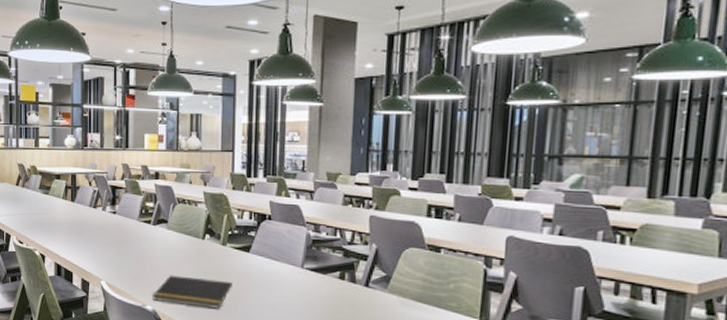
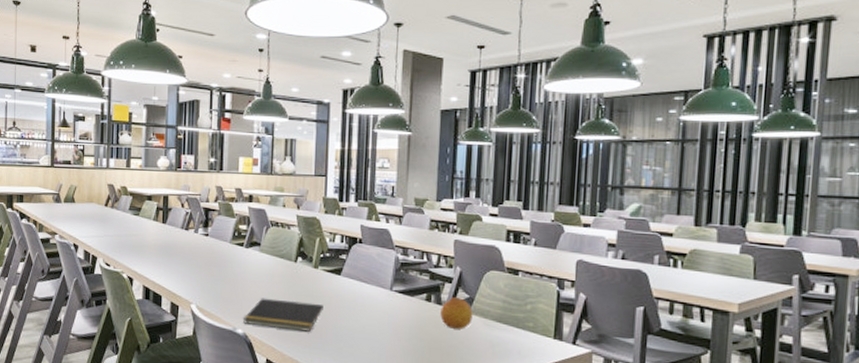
fruit: none [355,274,390,309] -> present [440,296,473,329]

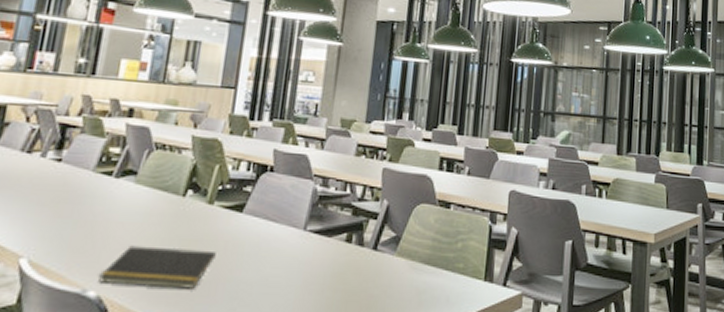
fruit: present [440,296,473,329] -> none [361,235,399,275]

